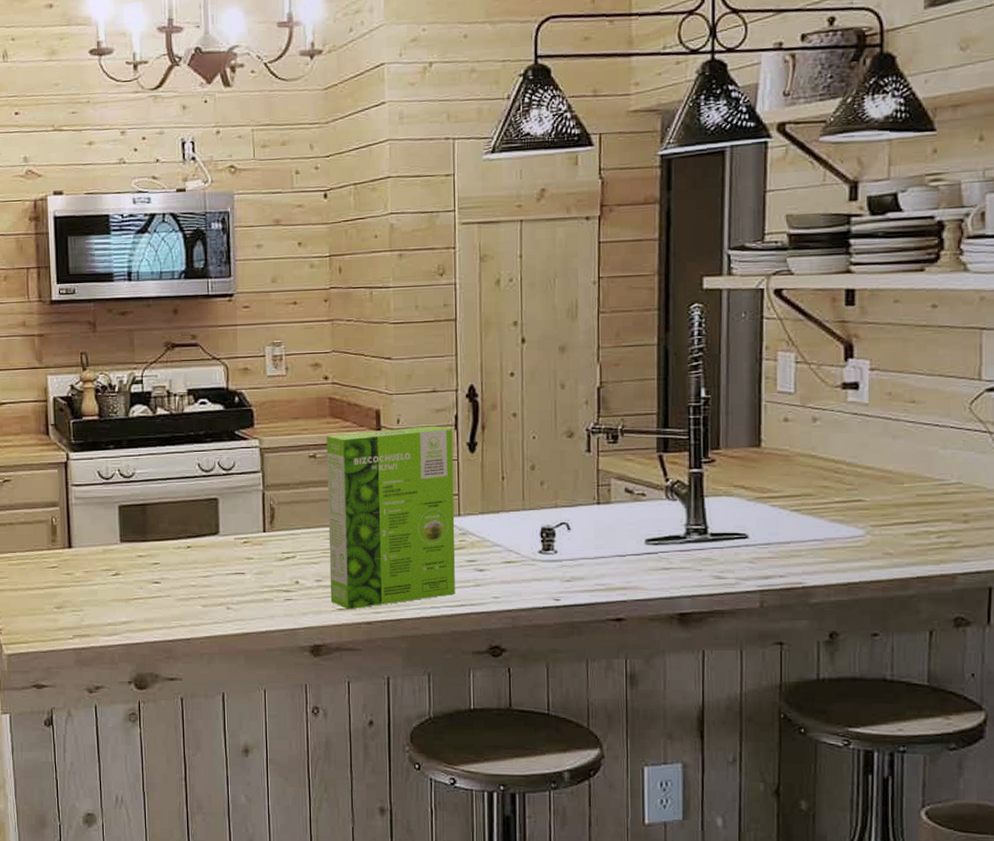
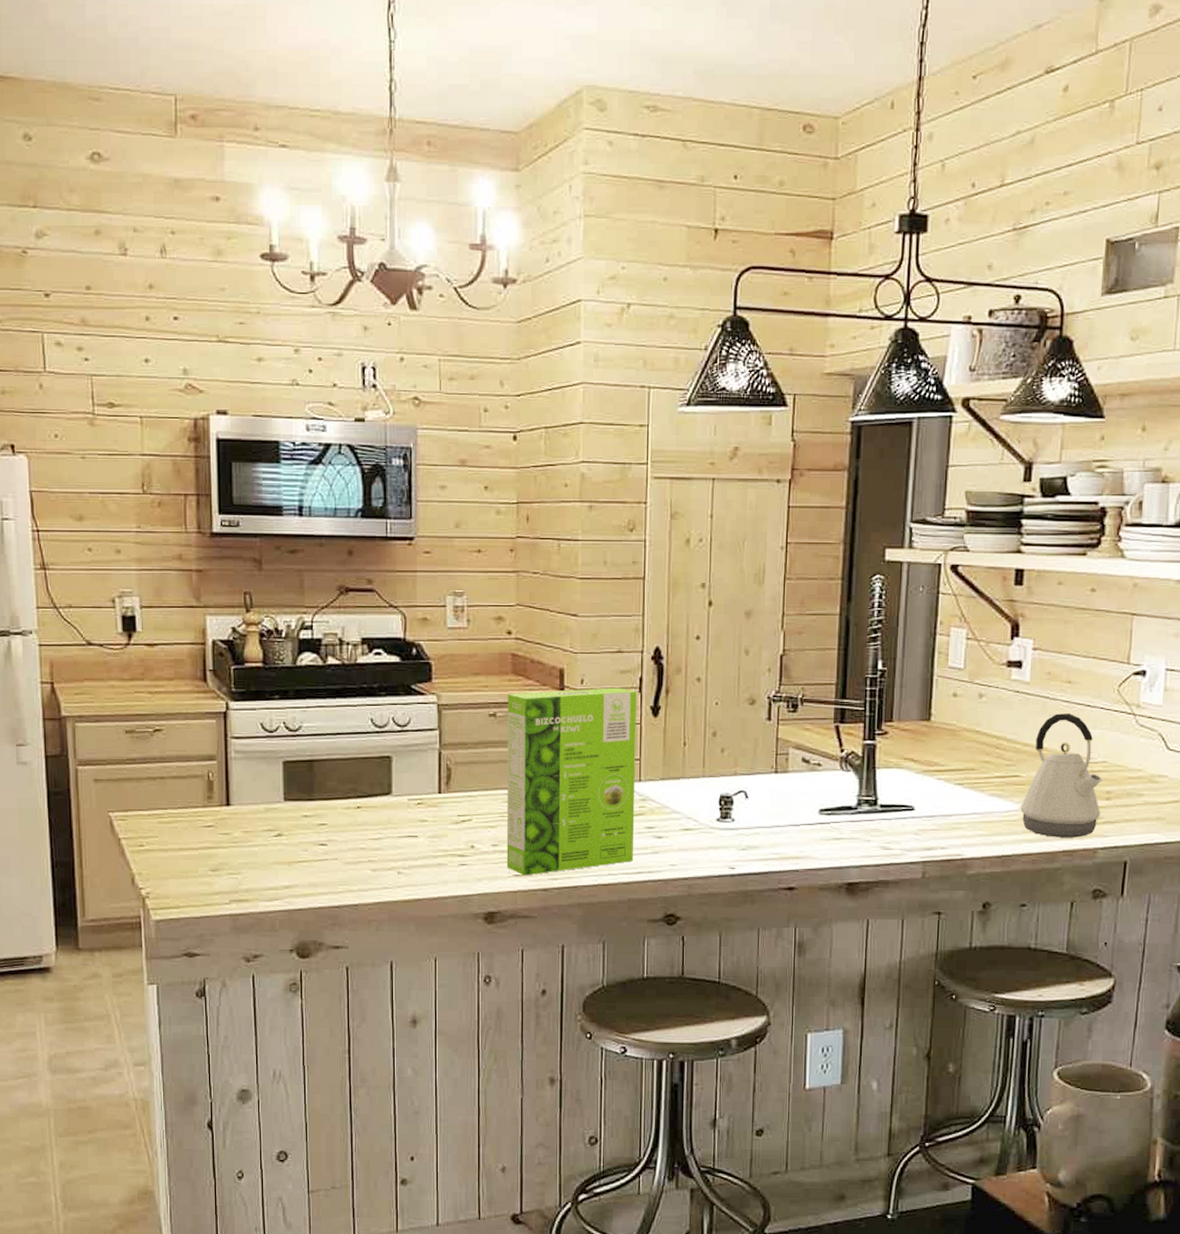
kettle: none [865,434,957,563] -> present [1020,713,1102,838]

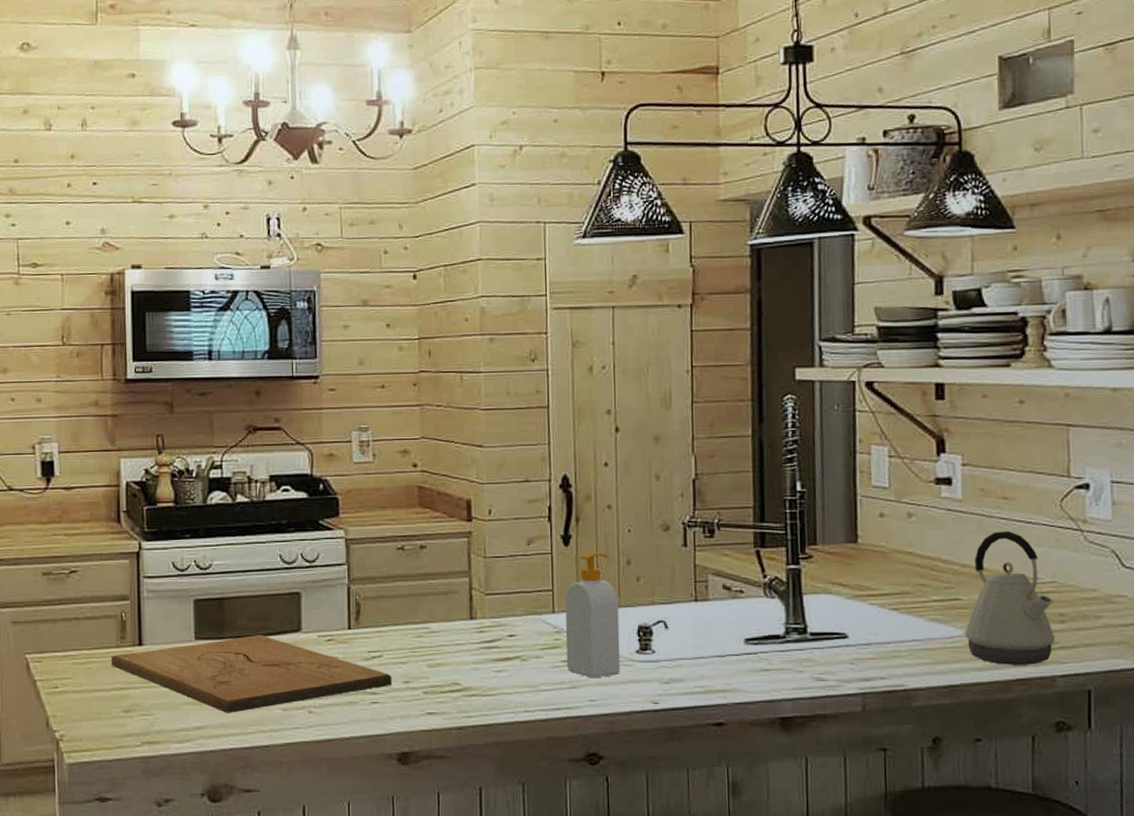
cutting board: none [197,796,480,874] -> present [111,634,392,714]
cake mix box: present [506,687,637,876] -> none [415,517,550,714]
soap bottle: none [650,724,703,845] -> present [565,552,621,679]

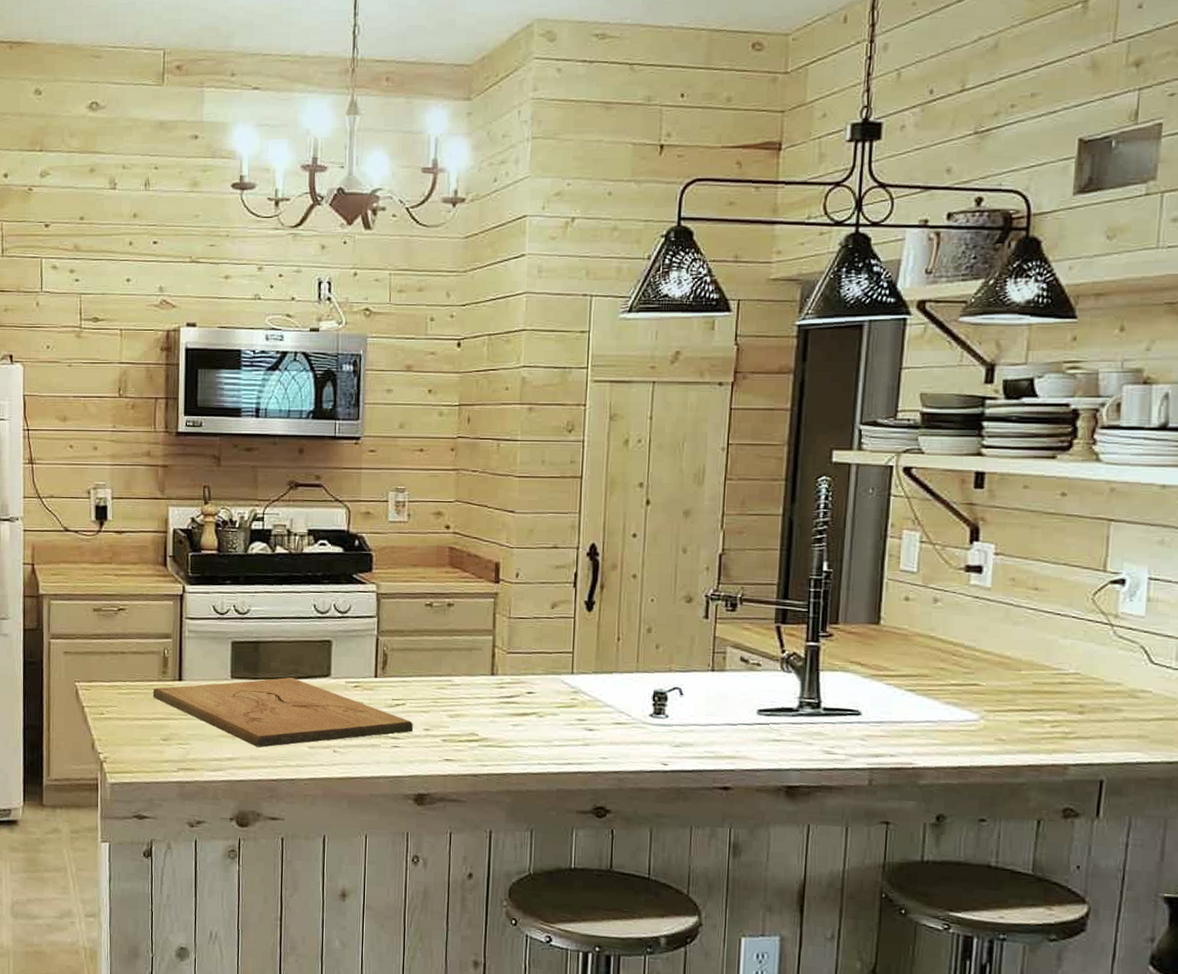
soap bottle: present [565,552,621,679] -> none [581,619,637,738]
kettle: present [964,531,1055,665] -> none [979,621,1074,752]

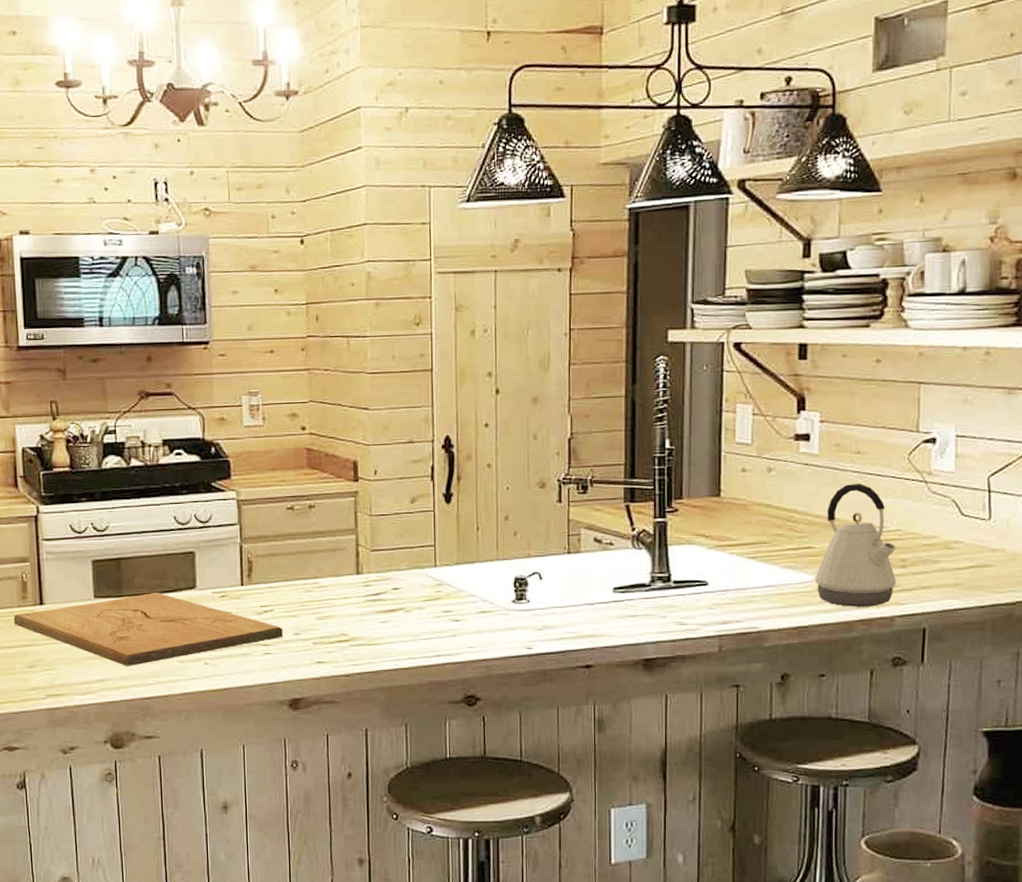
kettle: none [979,621,1074,752] -> present [814,484,896,607]

